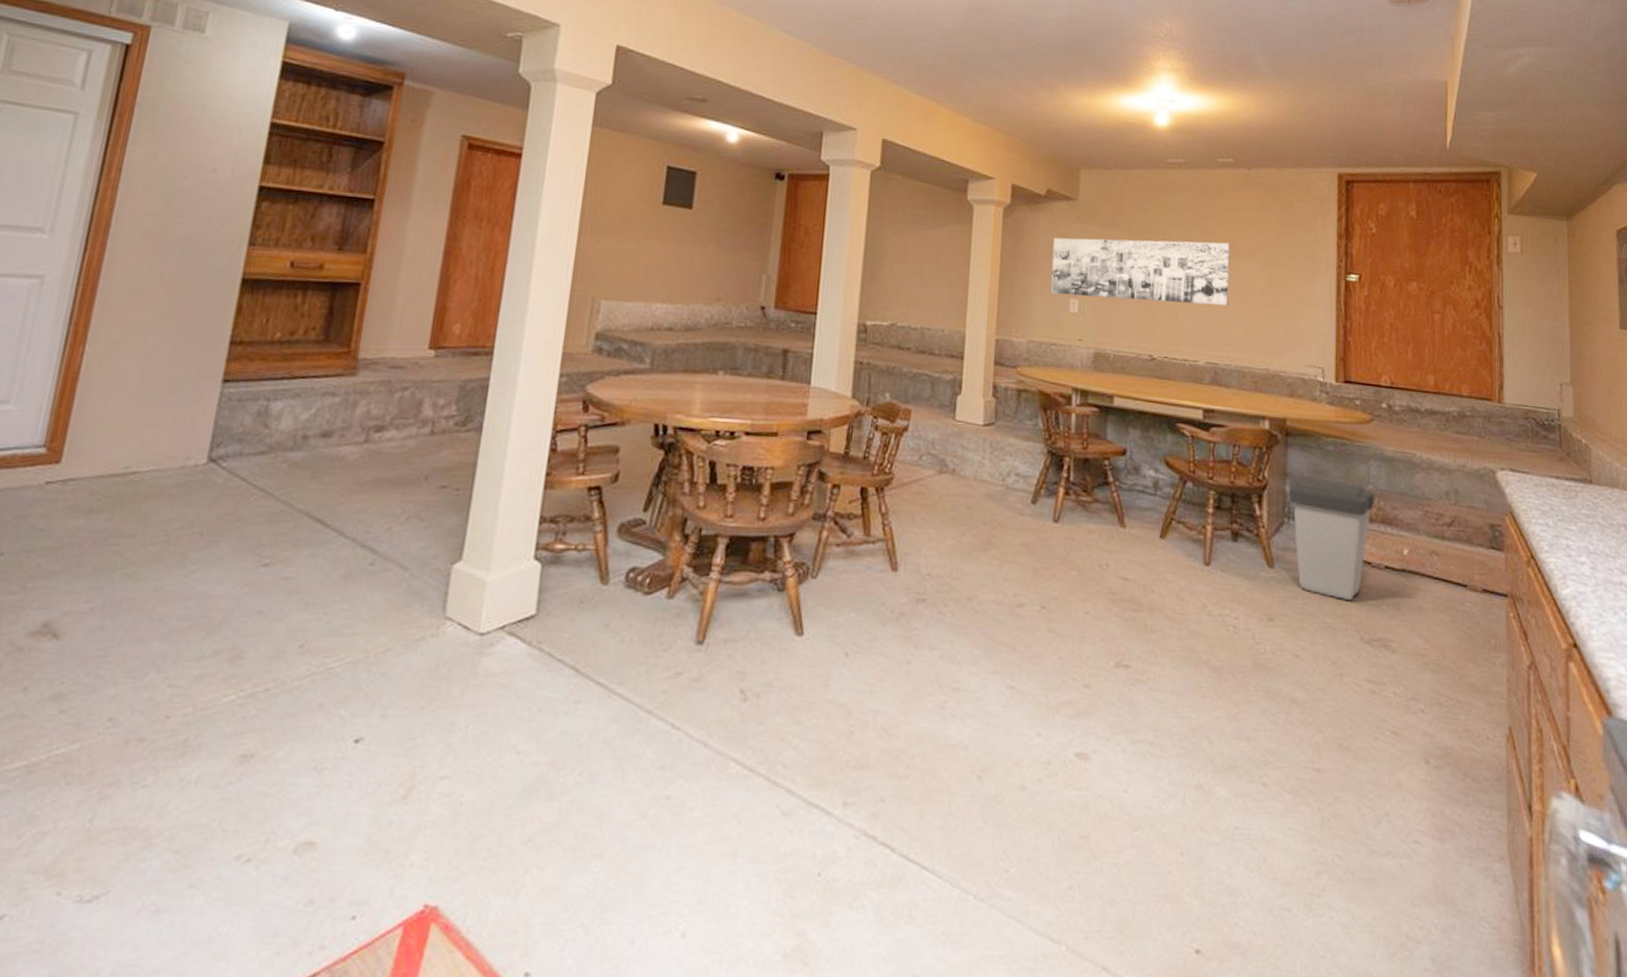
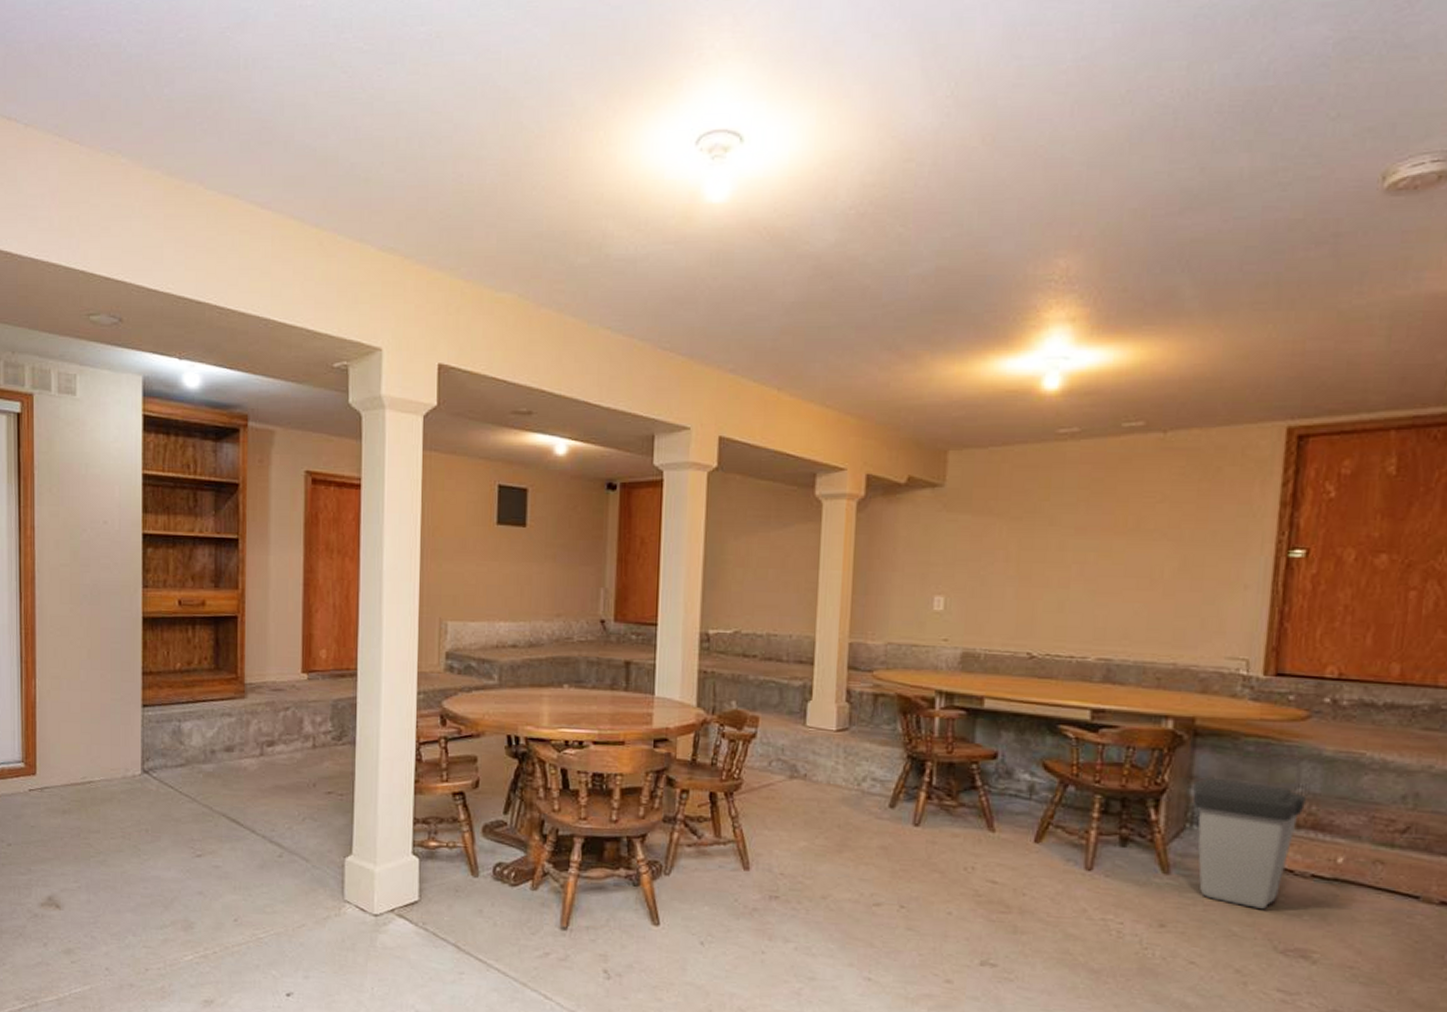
wall art: present [1050,237,1230,306] -> none [911,522,1134,595]

